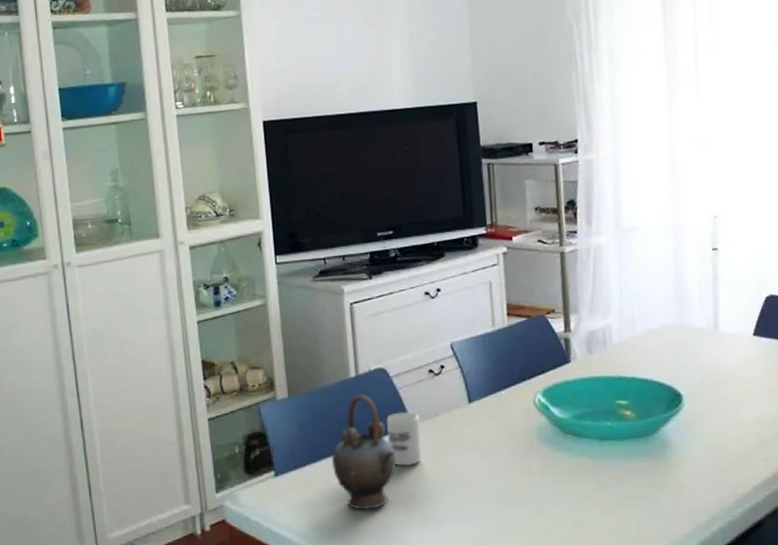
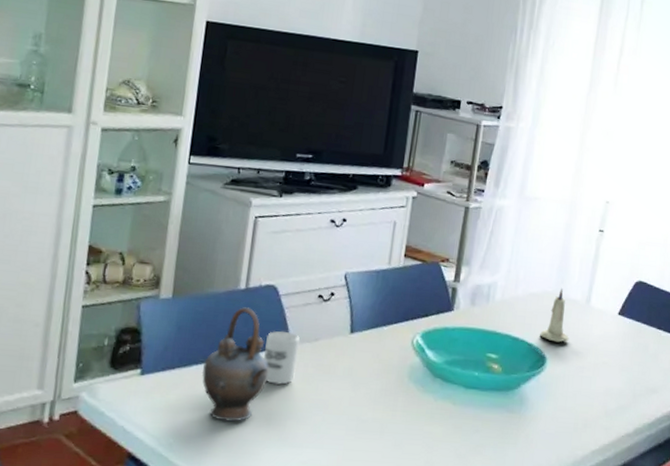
candle: none [669,318,703,377] -> present [540,288,569,343]

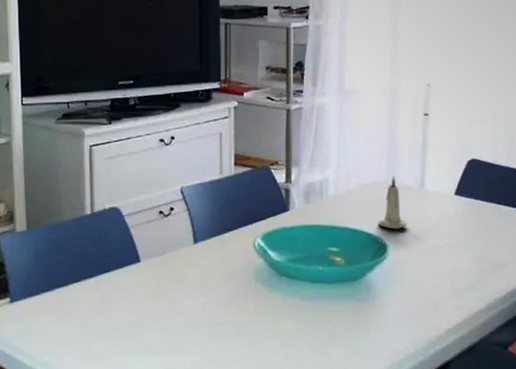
teapot: present [201,307,269,422] -> none [64,231,124,337]
cup: present [264,330,300,386] -> none [117,248,149,299]

